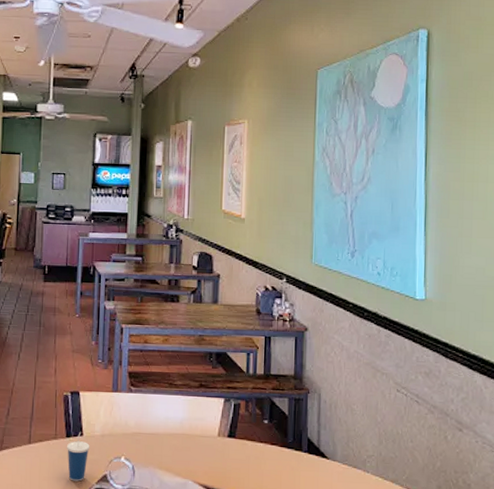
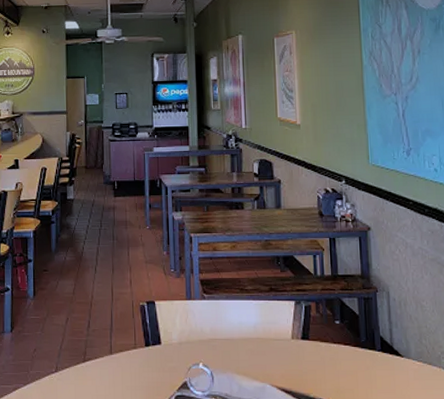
cup: present [66,431,90,481] -> none [146,340,169,390]

